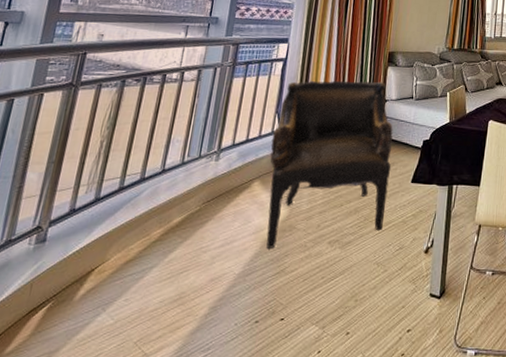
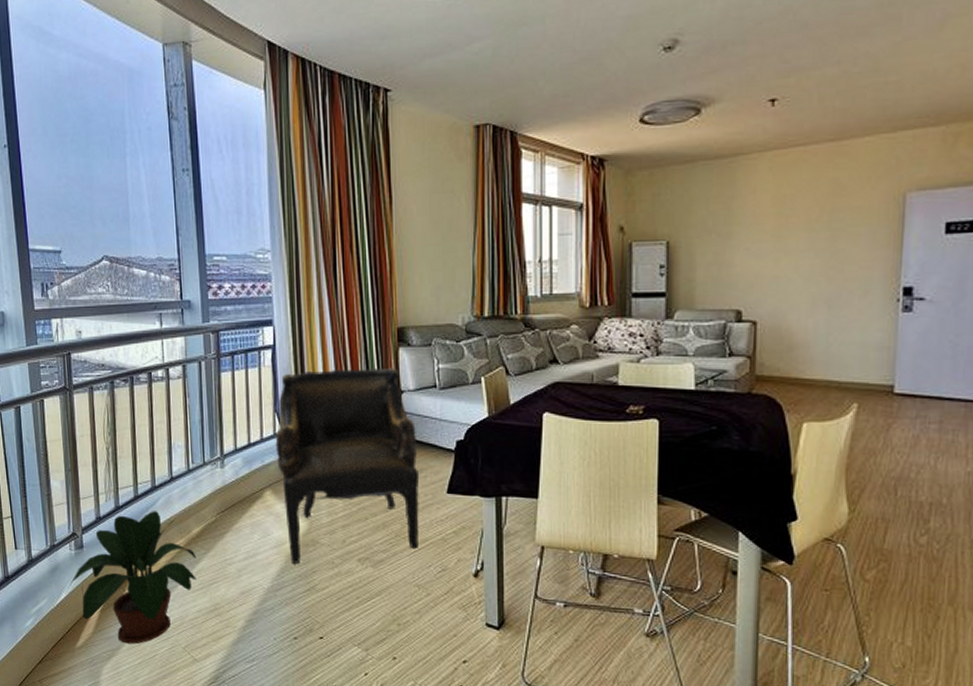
potted plant: none [8,202,172,344] -> present [65,511,197,644]

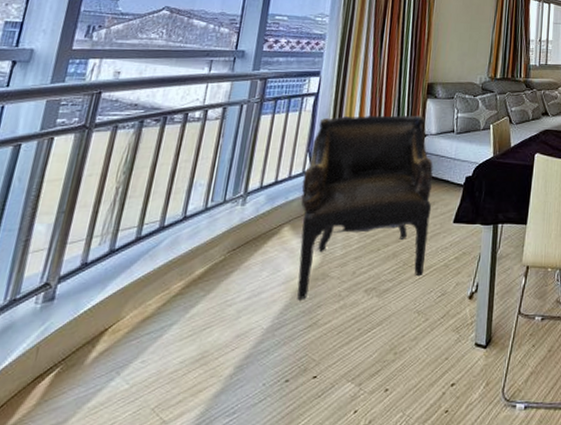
potted plant: present [65,511,197,644] -> none [12,253,194,413]

